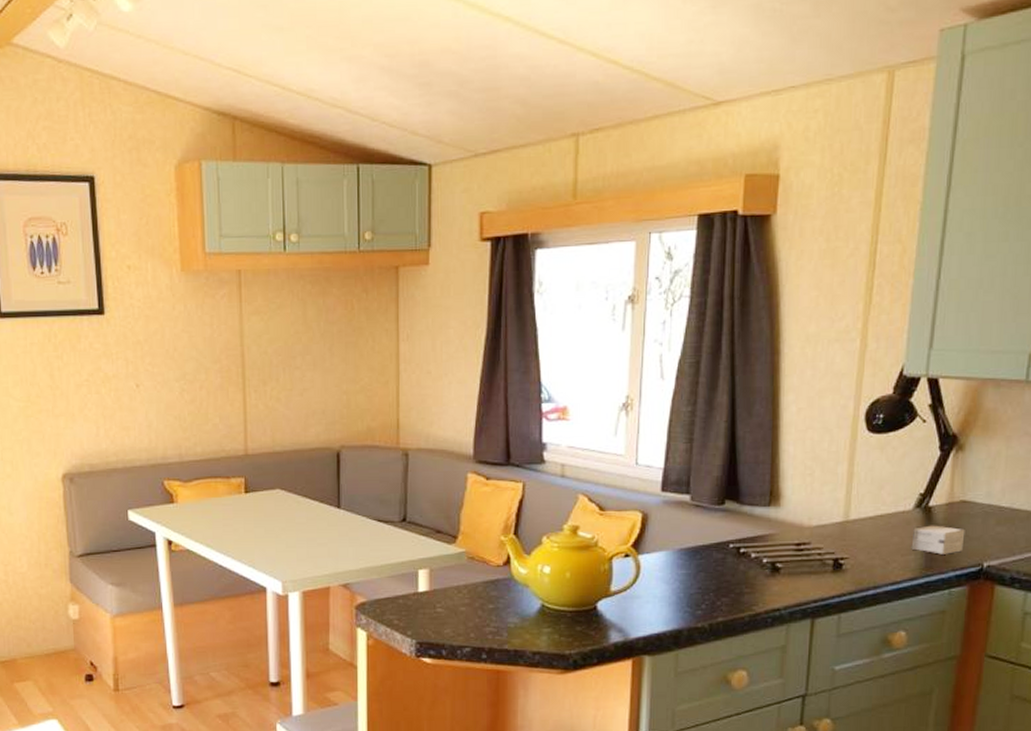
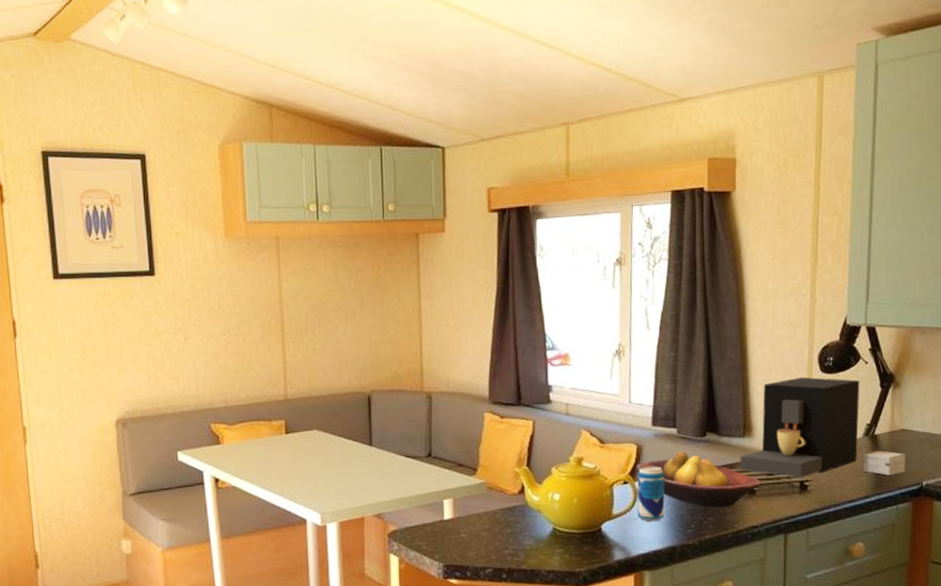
beverage can: none [639,537,674,601] -> present [637,466,665,522]
fruit bowl: none [640,520,787,586] -> present [636,450,761,508]
coffee maker: none [763,437,915,555] -> present [740,377,860,478]

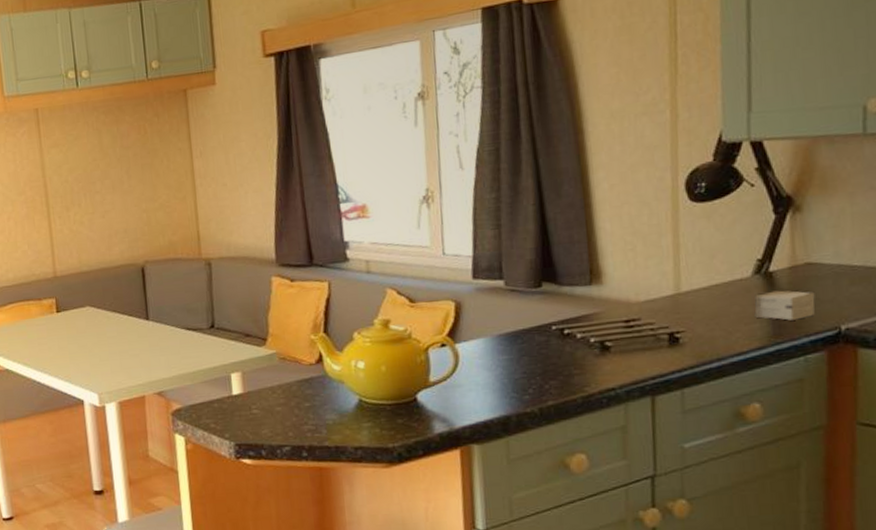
fruit bowl: present [636,450,761,508] -> none [455,305,617,369]
beverage can: present [637,466,665,522] -> none [457,324,494,388]
coffee maker: present [740,377,860,478] -> none [587,207,746,330]

